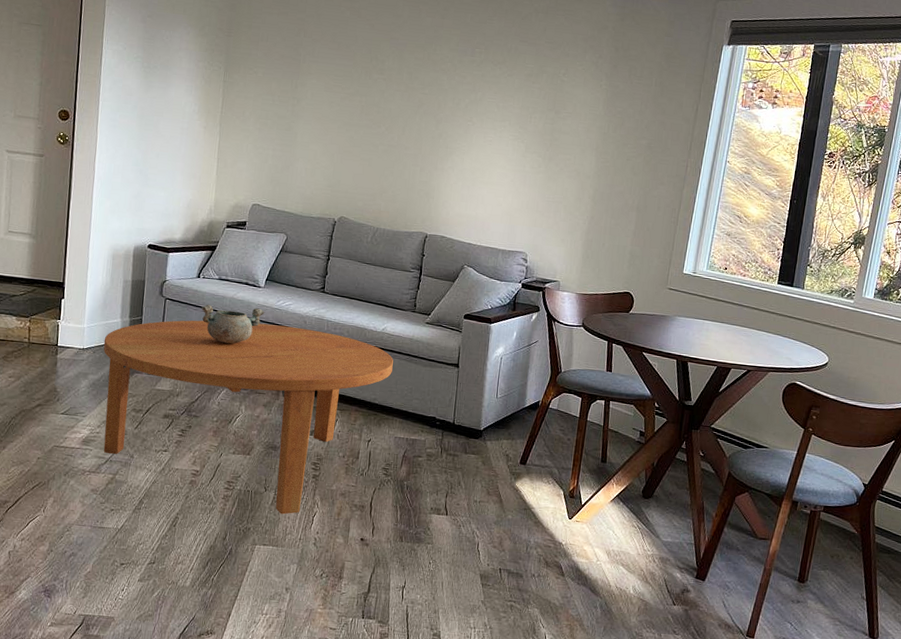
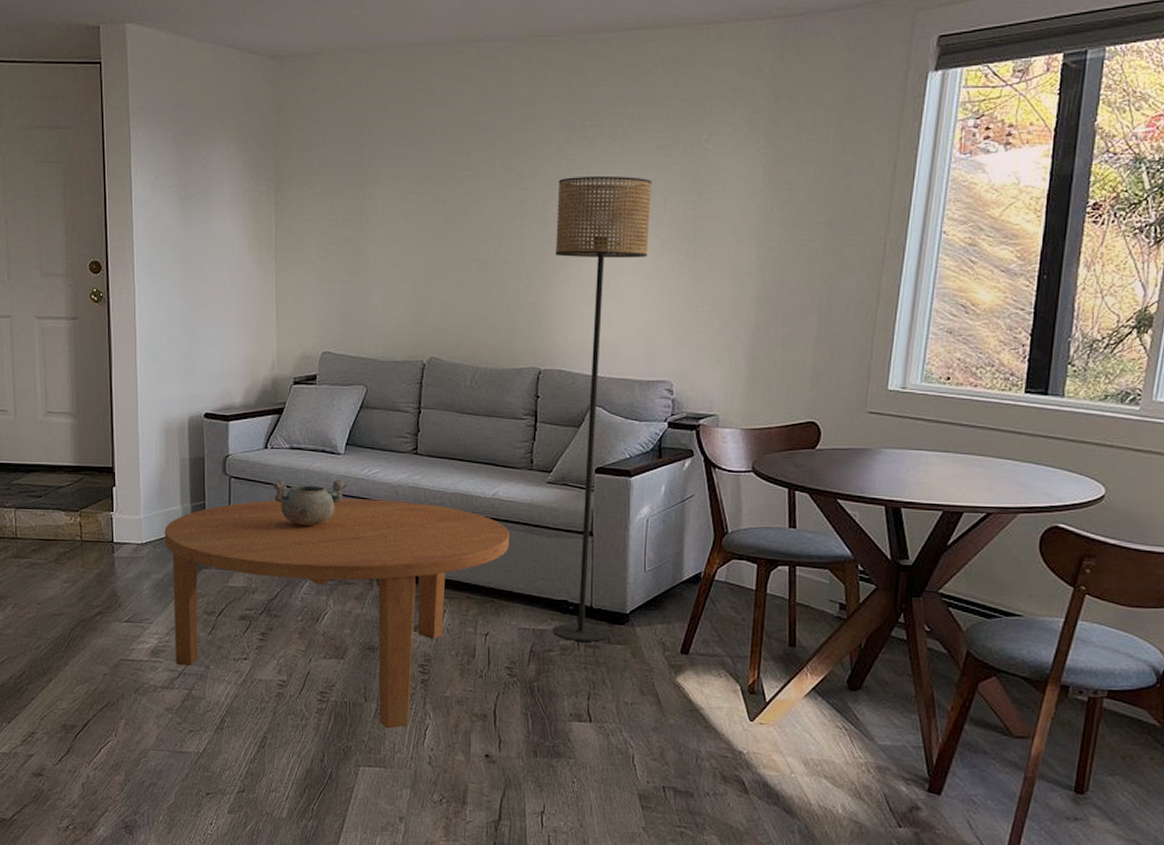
floor lamp: none [421,89,522,451] -> present [552,176,652,642]

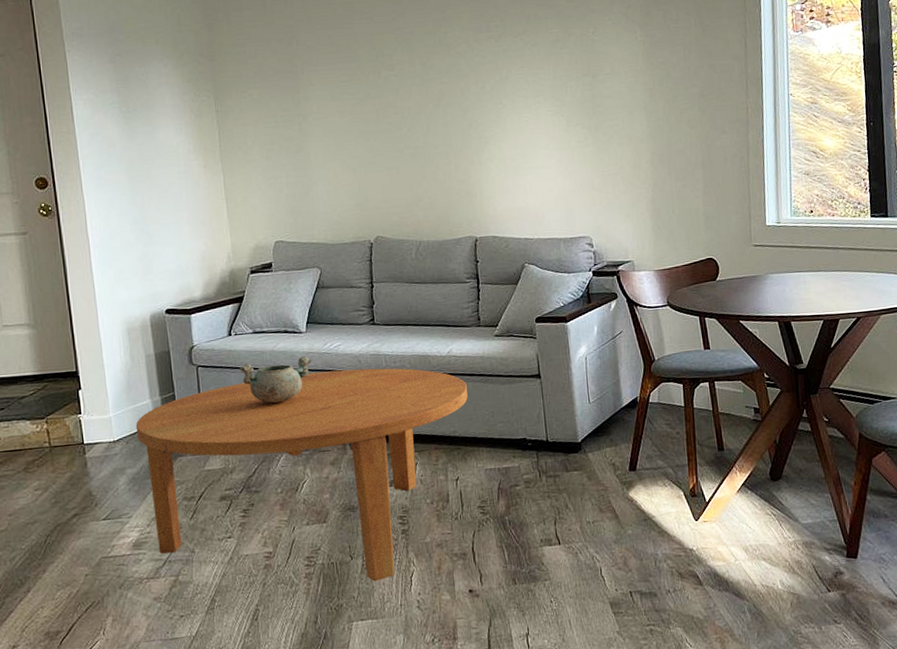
floor lamp: present [552,176,652,642] -> none [472,67,566,474]

